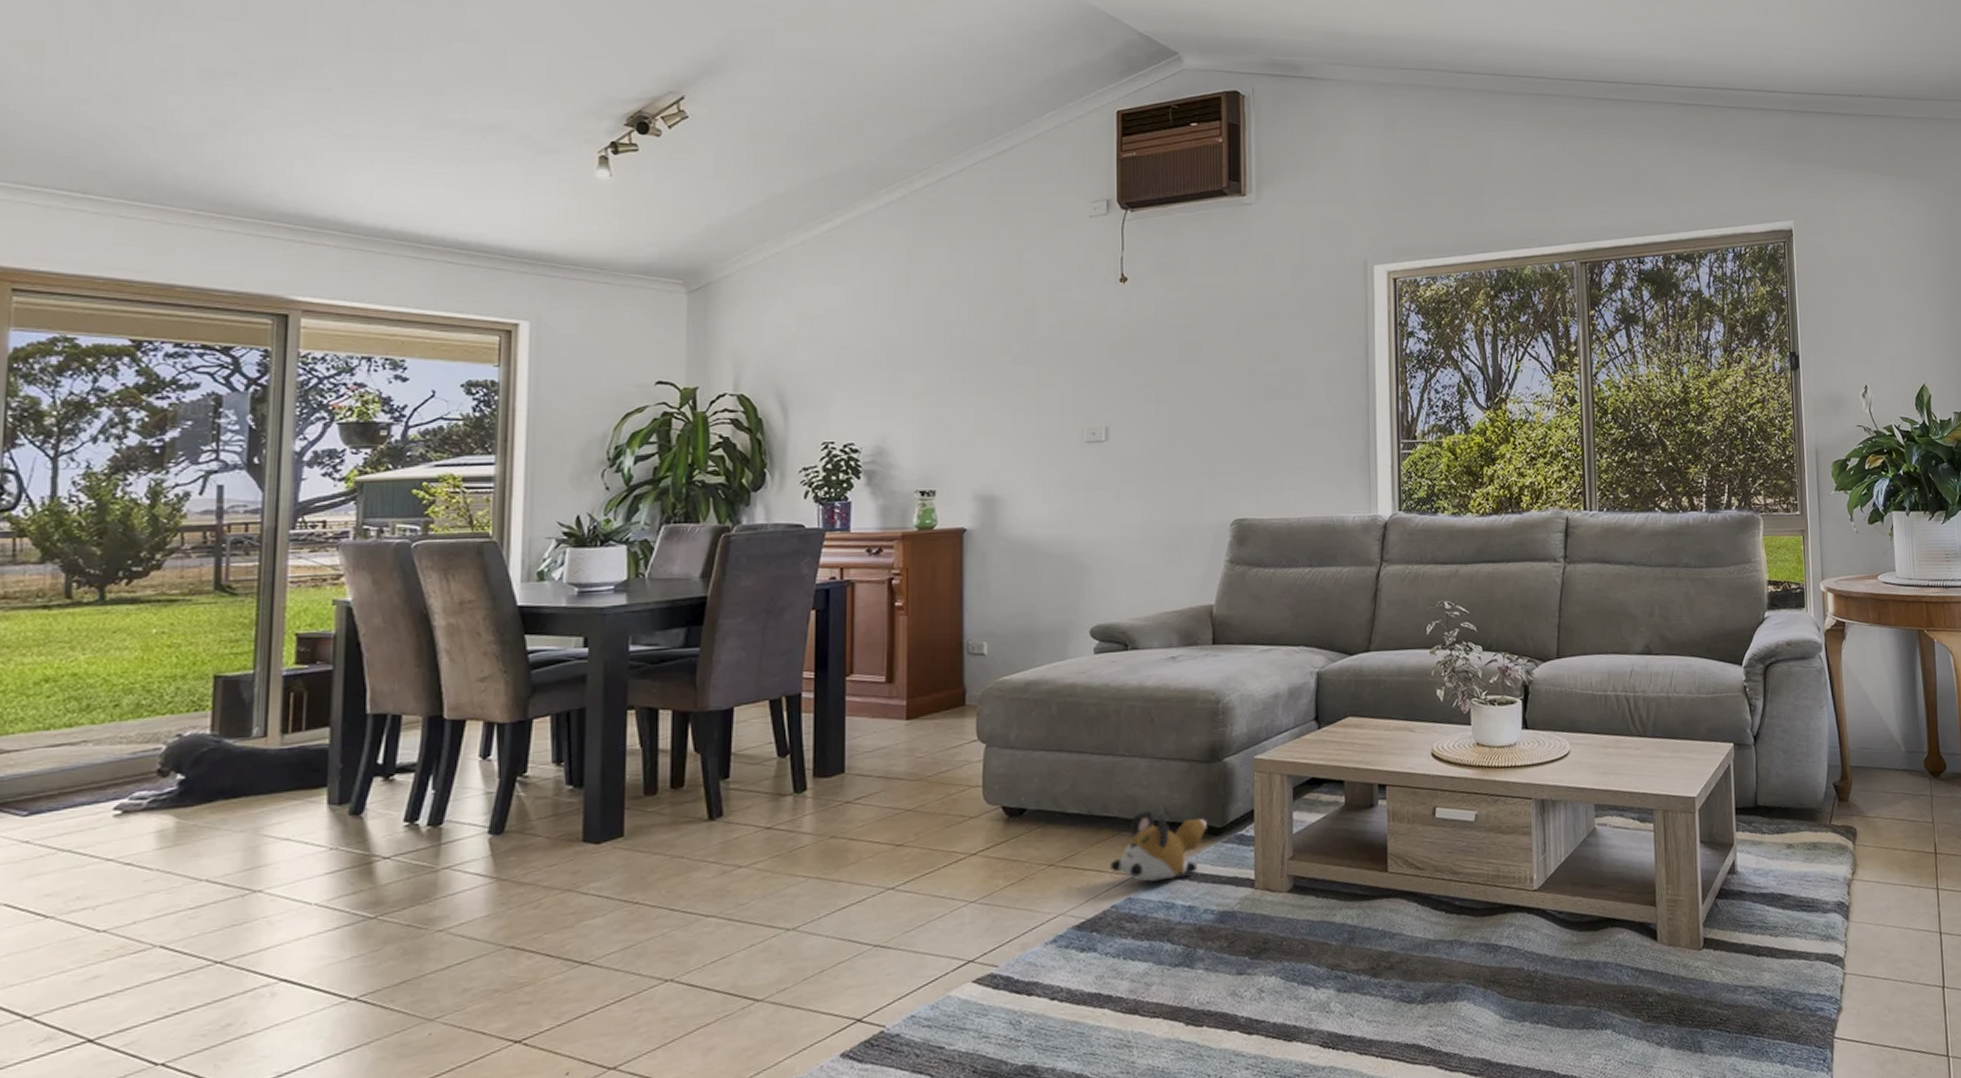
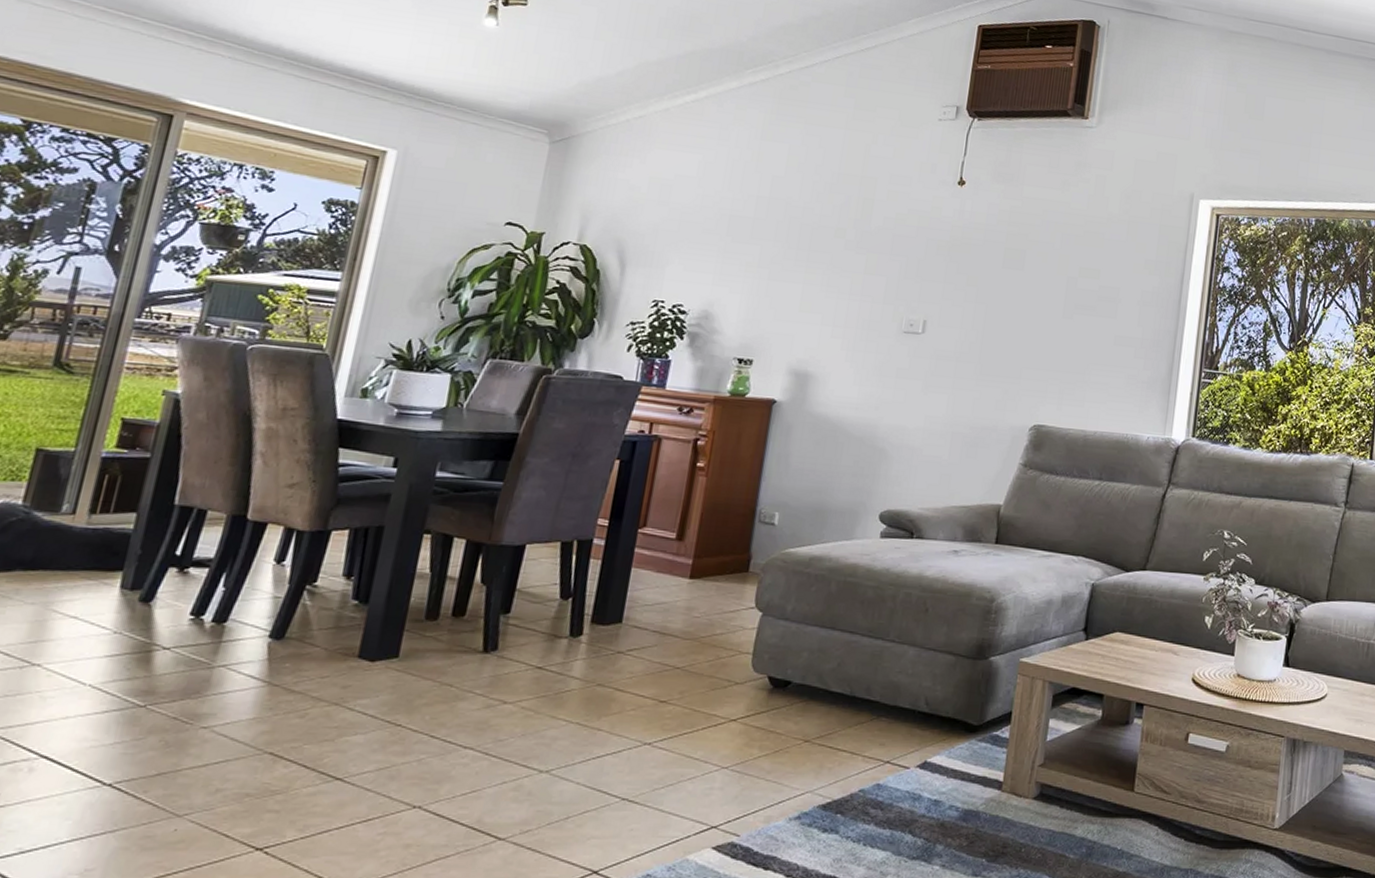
plush toy: present [1109,810,1207,882] -> none [863,698,965,771]

